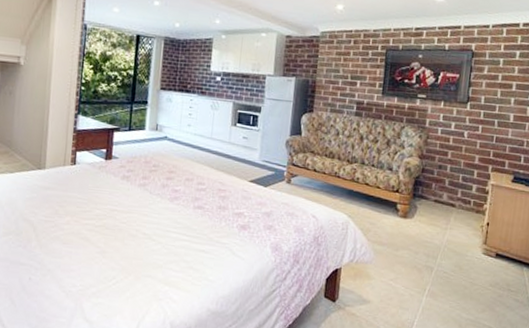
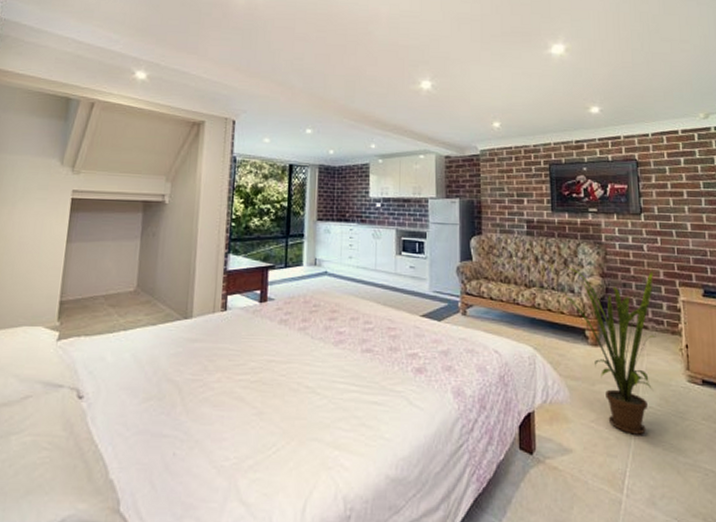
house plant: none [382,146,469,294] -> present [563,266,656,435]

